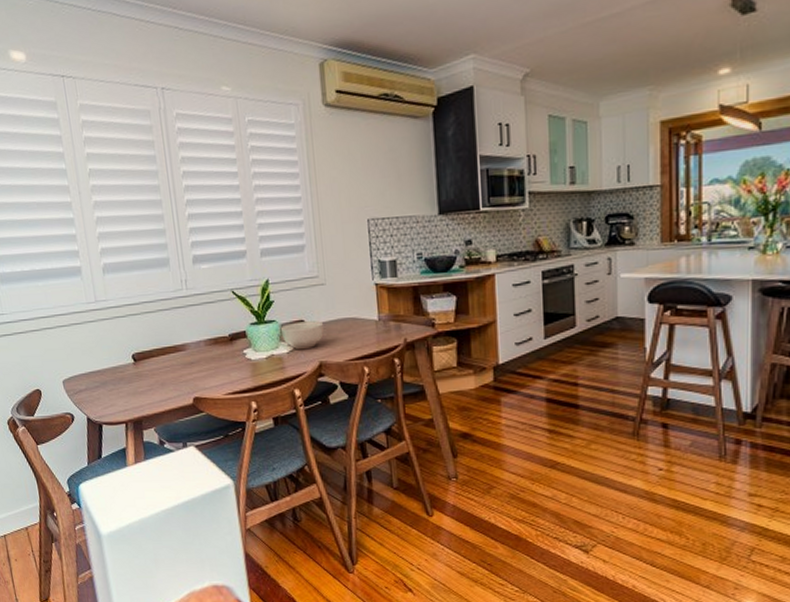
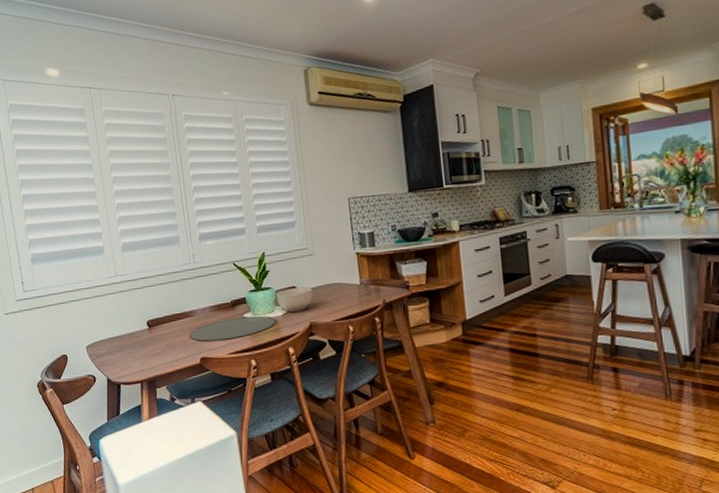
placemat: none [181,352,281,380] -> present [190,315,276,342]

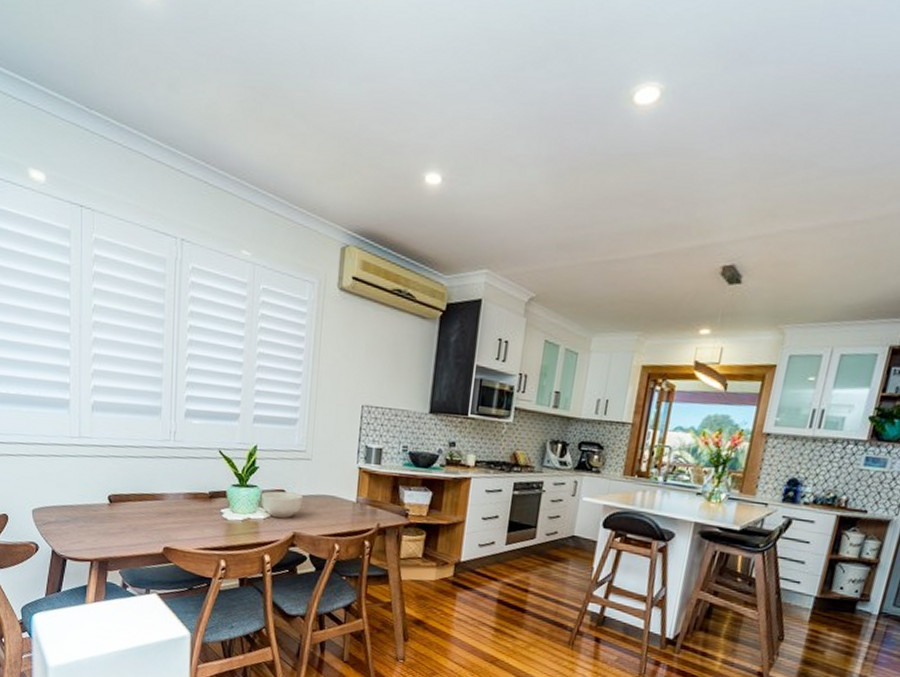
placemat: present [190,315,276,342] -> none [156,510,256,534]

